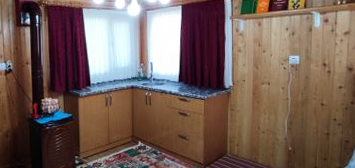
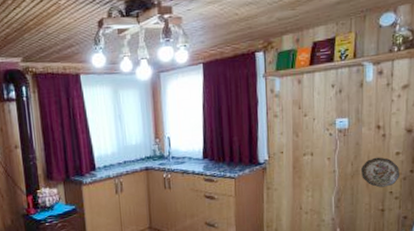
decorative plate: none [309,89,342,115] -> present [360,157,399,188]

